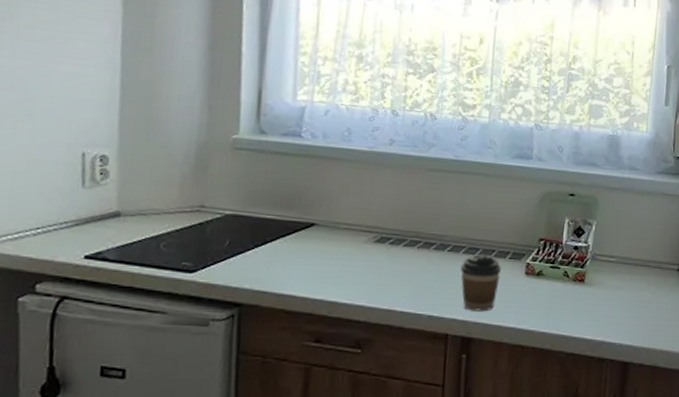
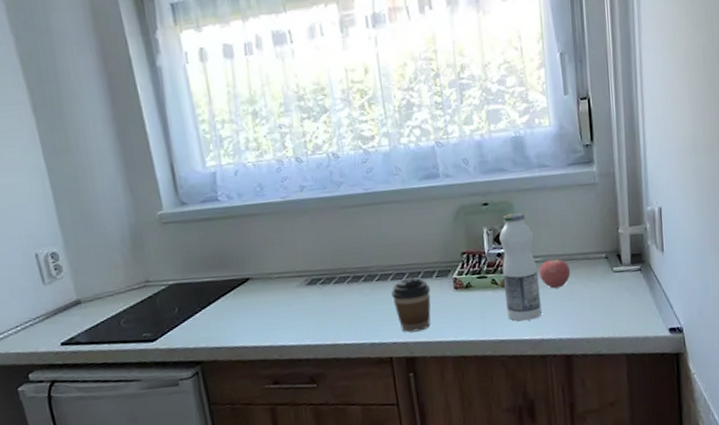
fruit juice: none [573,209,613,320] -> present [499,213,542,321]
apple: none [611,261,642,292] -> present [539,257,571,289]

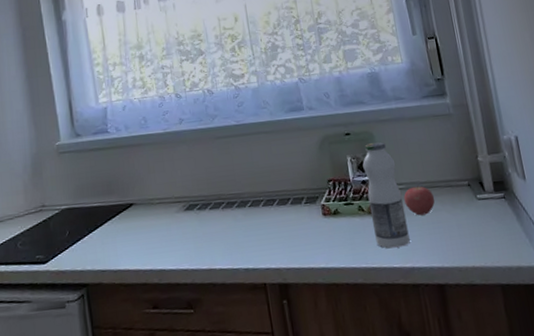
coffee cup: present [391,277,431,333] -> none [263,203,302,258]

